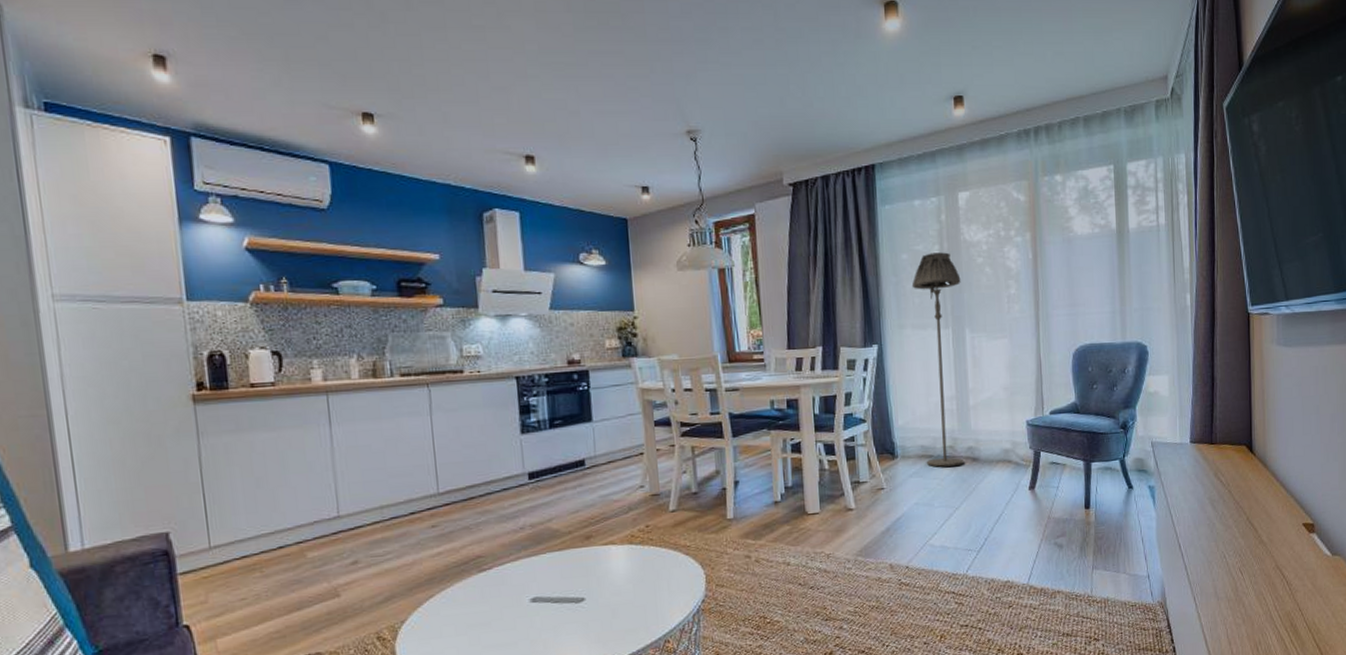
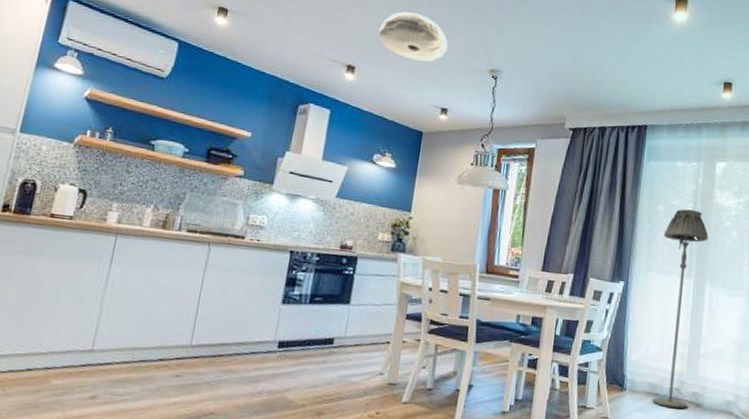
ceiling light: none [550,77,634,136] -> present [379,11,448,62]

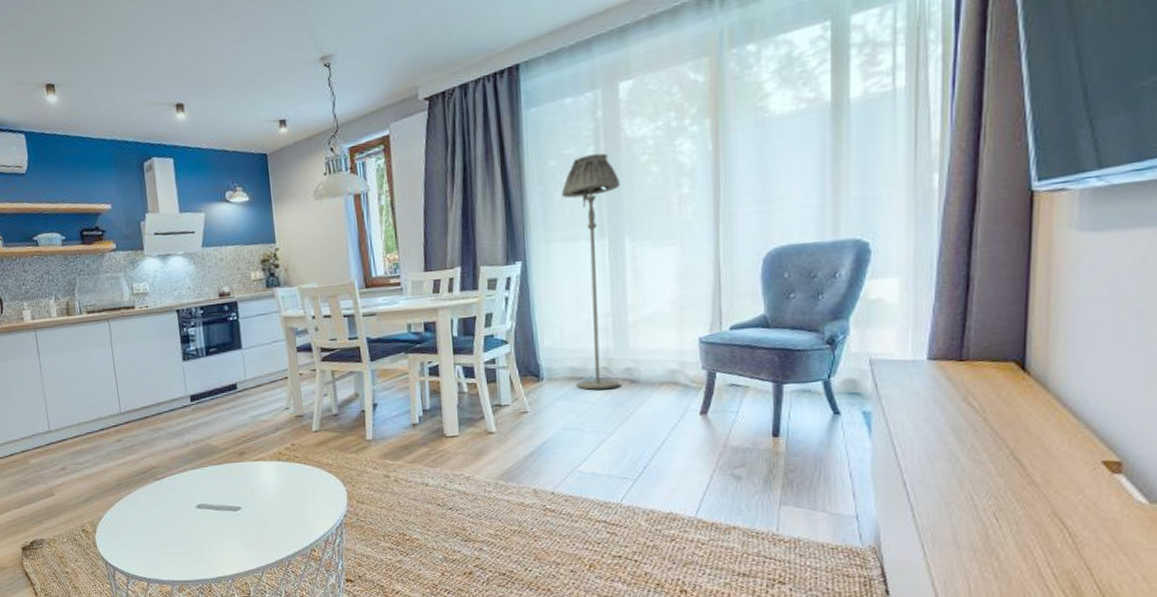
ceiling light: present [379,11,448,62] -> none [195,18,270,76]

